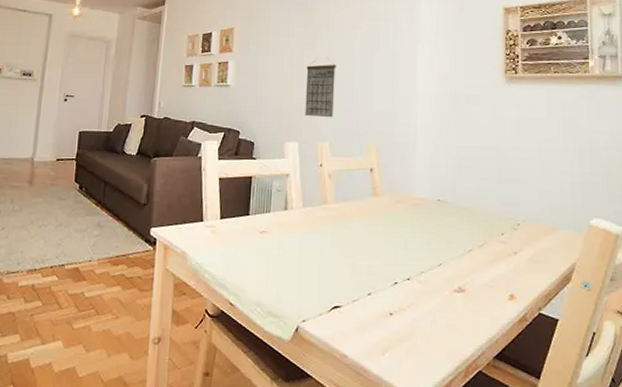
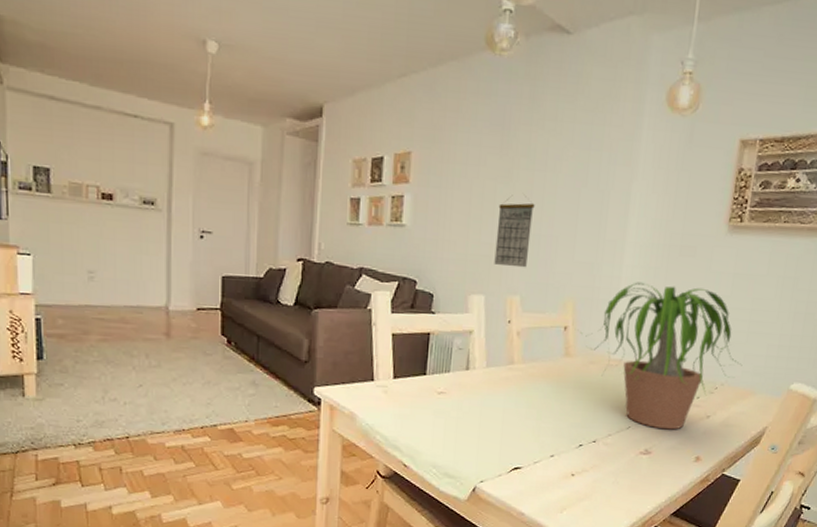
potted plant: none [385,127,540,267] -> present [580,282,742,430]

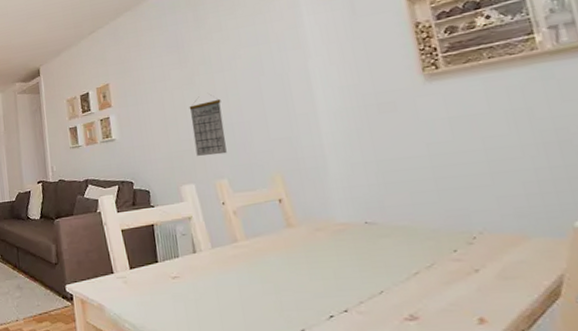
potted plant: present [580,282,742,430] -> none [296,138,499,291]

